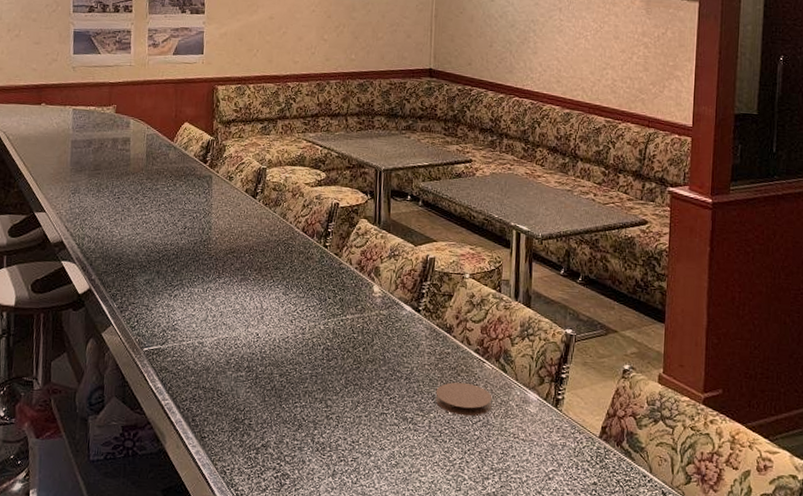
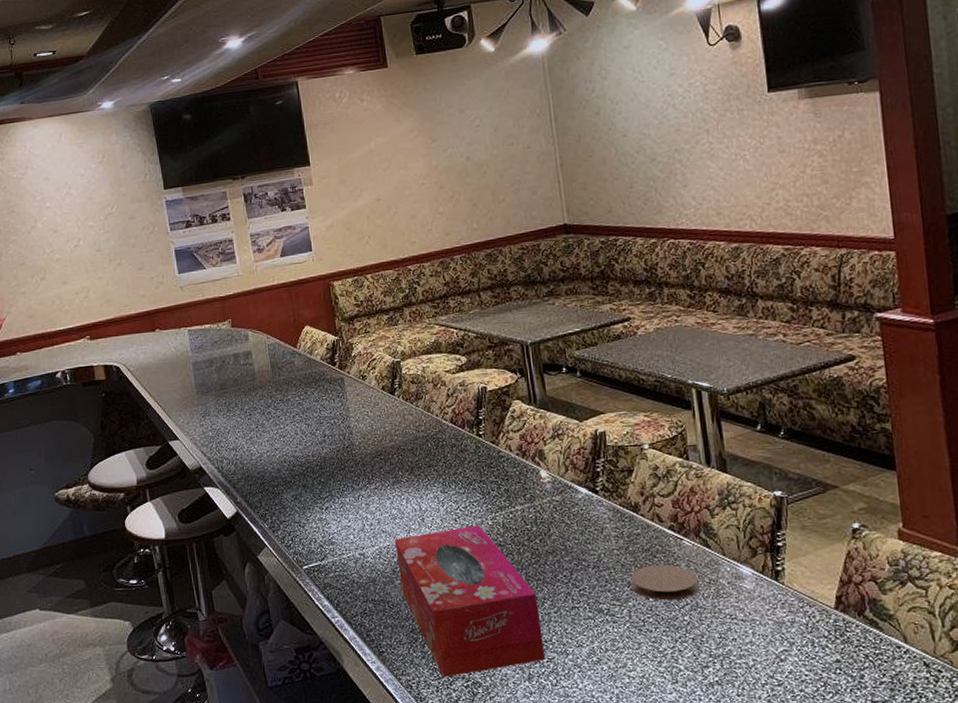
tissue box: none [231,328,353,467] -> present [395,525,546,678]

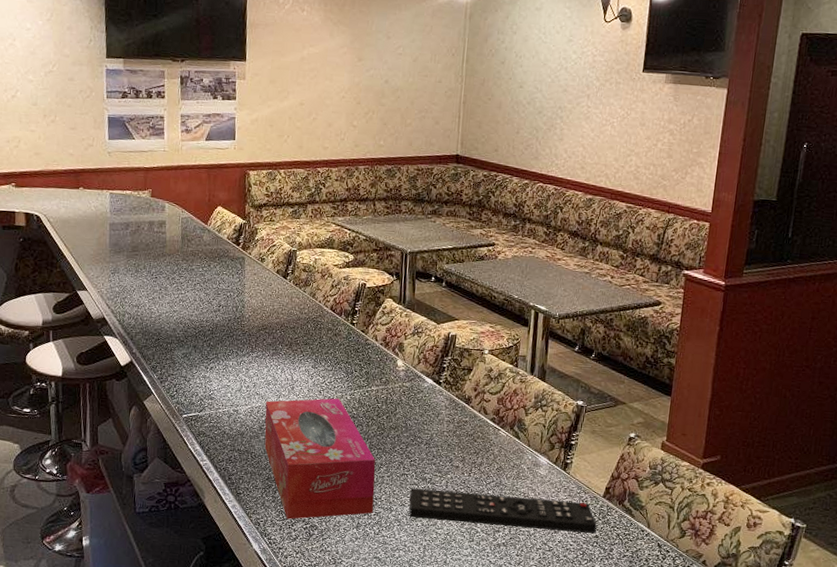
remote control: none [586,619,836,660] -> present [409,488,597,534]
coaster: present [630,564,699,601] -> none [452,447,506,477]

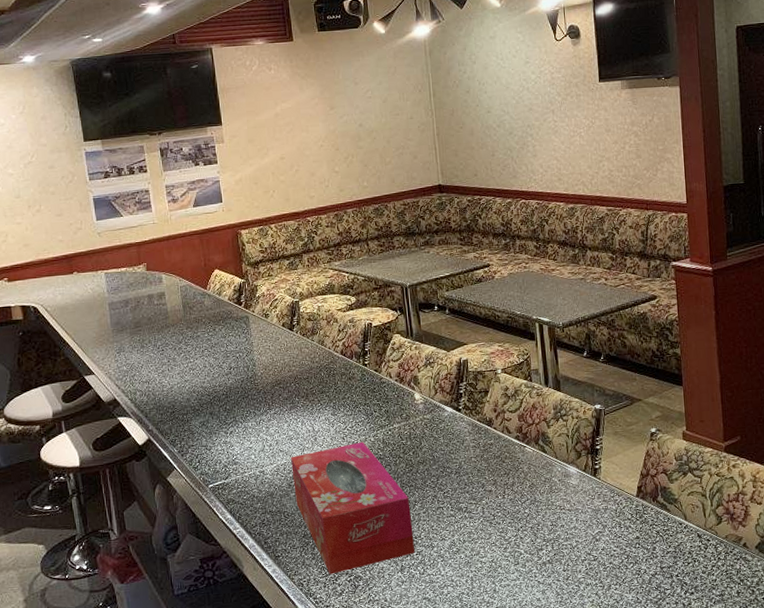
remote control: present [409,488,597,534] -> none [448,505,636,551]

